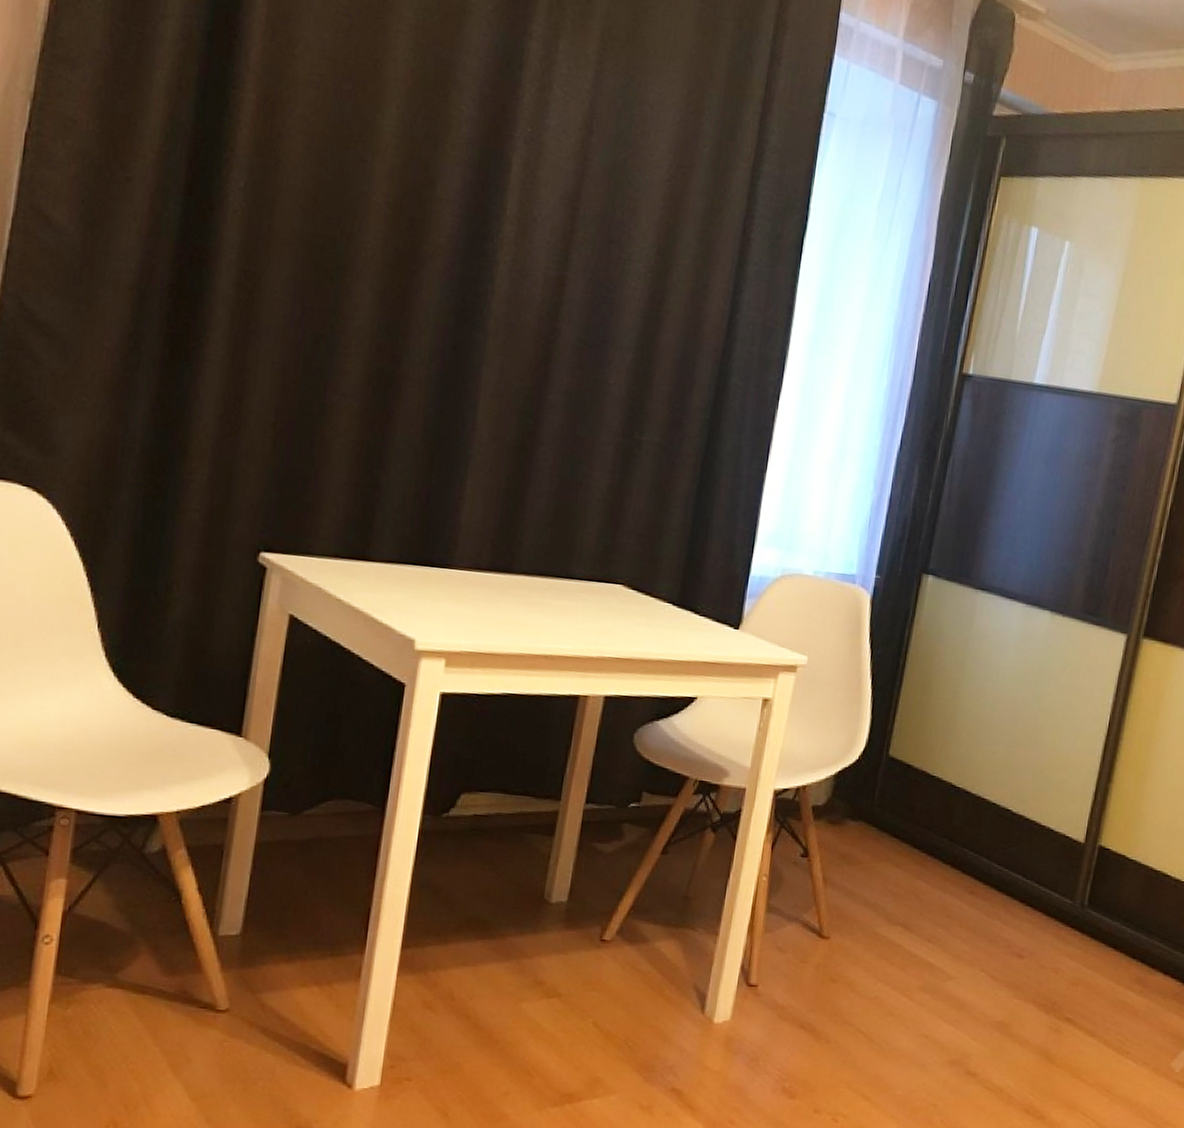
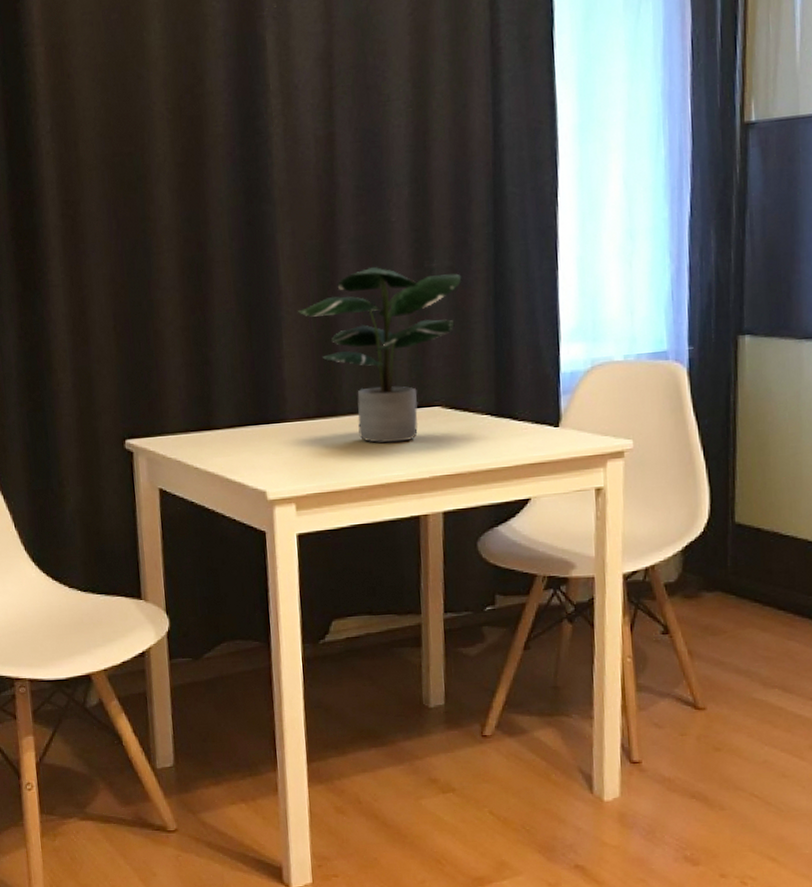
potted plant: none [490,424,670,615] -> present [298,266,462,443]

